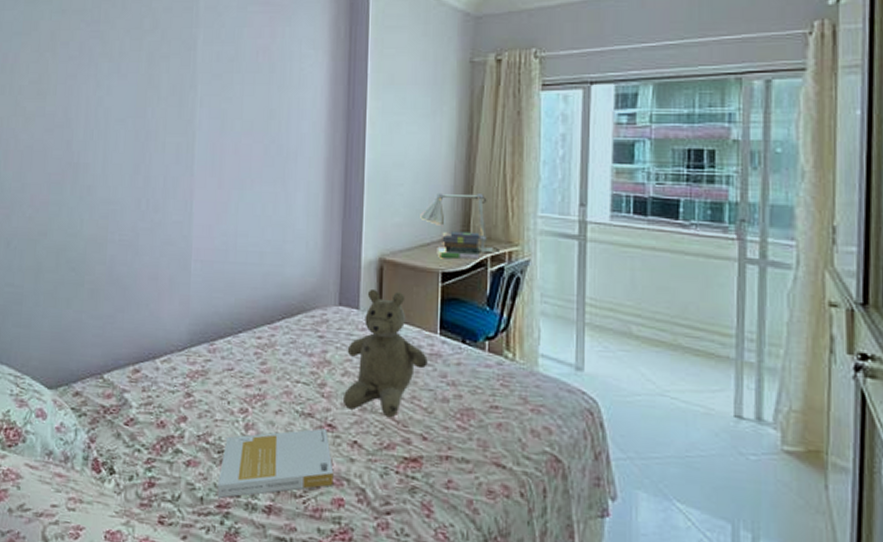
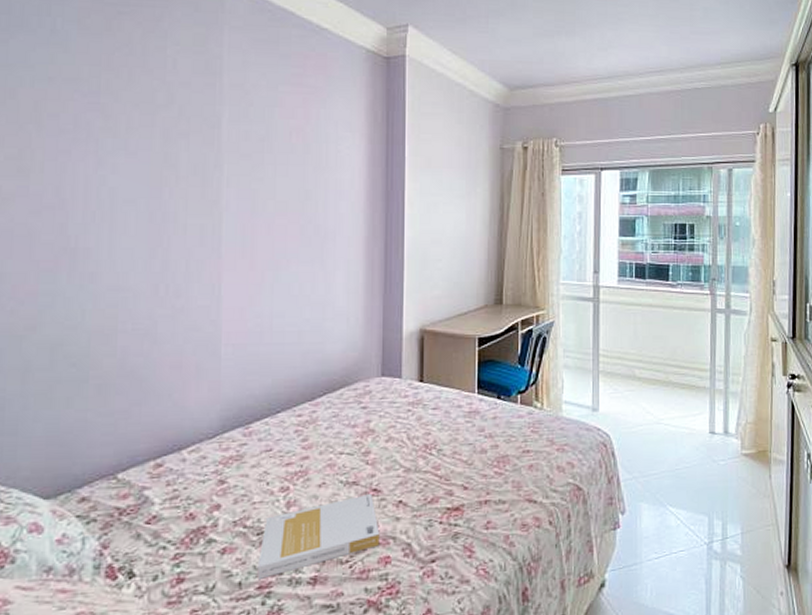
teddy bear: present [342,288,428,418] -> none [387,357,467,475]
desk lamp: present [422,192,500,254] -> none [459,265,528,318]
books: present [438,231,480,259] -> none [475,300,512,324]

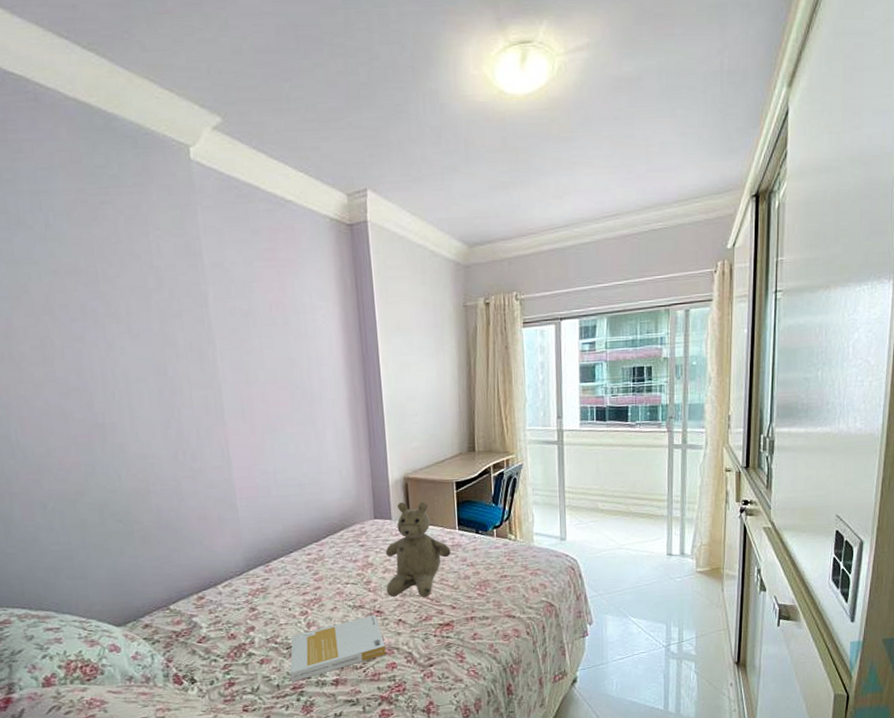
teddy bear: none [387,357,467,475] -> present [385,501,451,598]

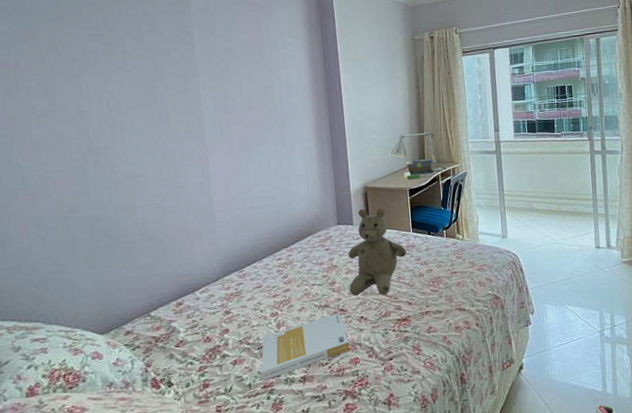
desk lamp: none [435,415,499,463] -> present [390,131,446,172]
books: none [451,447,484,470] -> present [405,158,434,179]

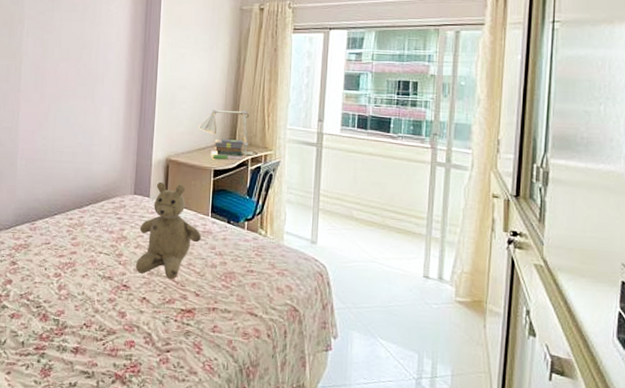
book: present [261,313,350,381] -> none [35,288,127,342]

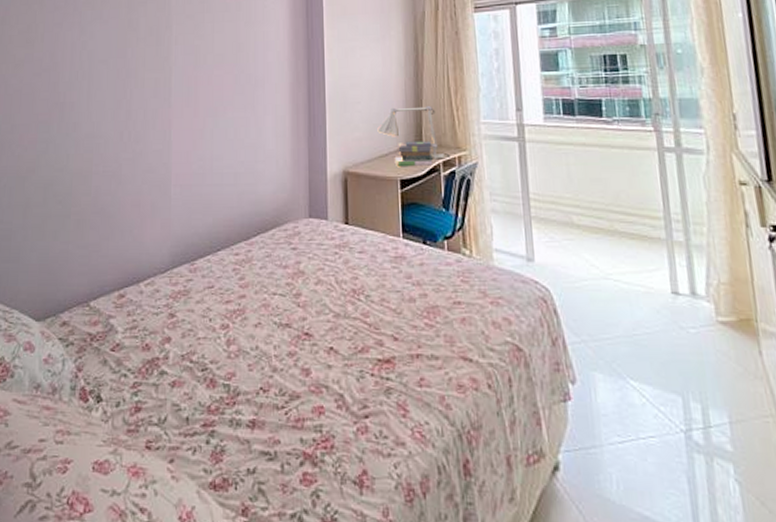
teddy bear: present [135,181,201,280] -> none [317,199,393,322]

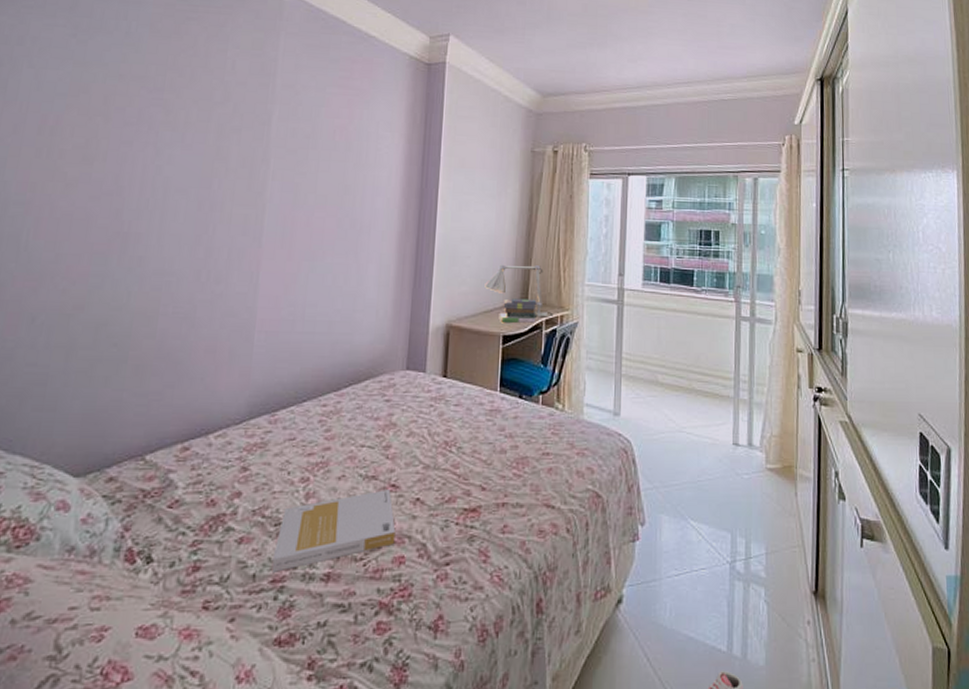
book: none [202,338,313,417] -> present [271,490,396,572]

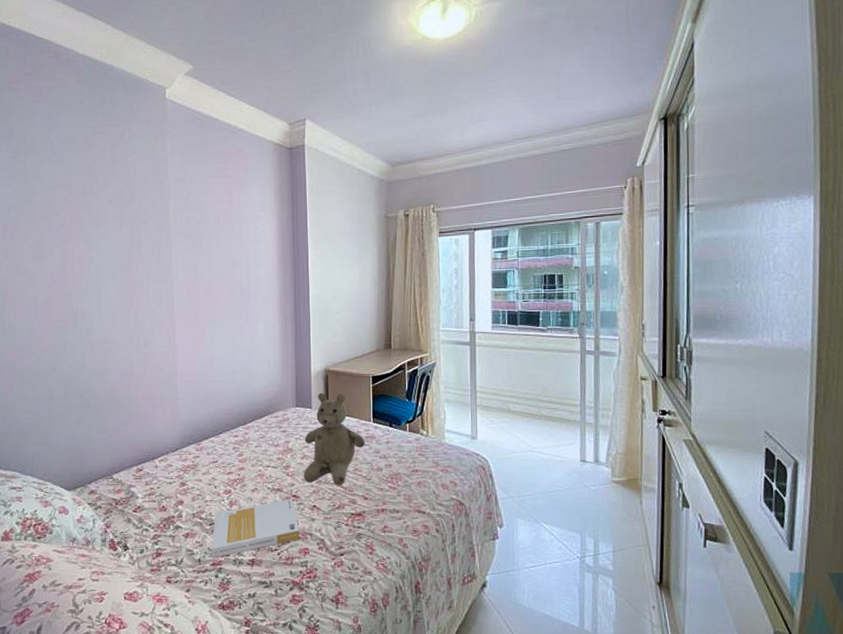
teddy bear: none [406,352,488,473] -> present [303,392,365,486]
desk lamp: present [486,264,553,318] -> none [355,315,414,360]
books: present [500,298,537,323] -> none [368,345,400,365]

